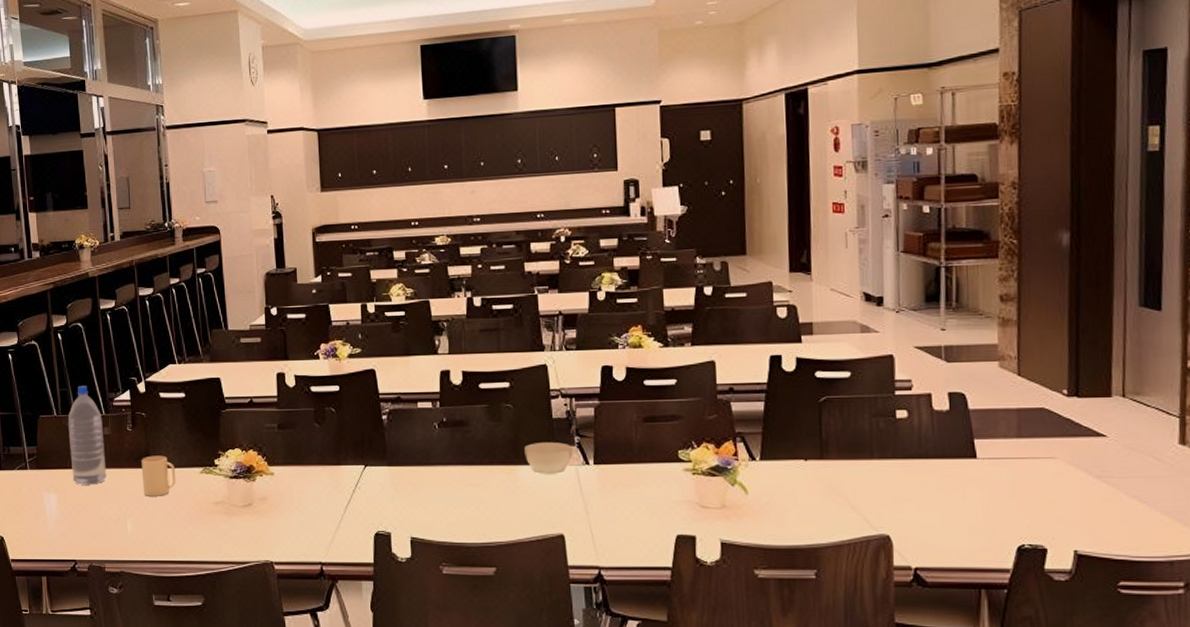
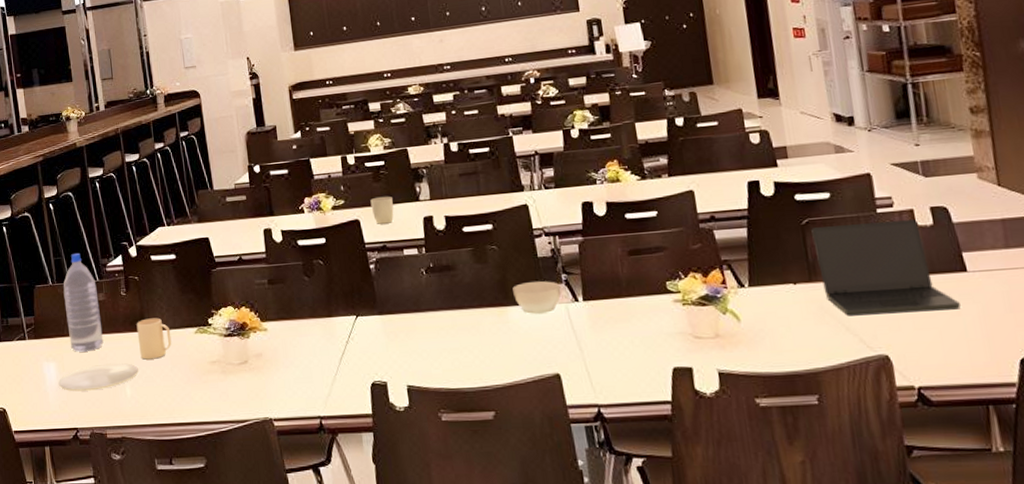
plate: none [58,498,142,524] -> present [58,362,139,392]
cup: none [388,347,411,375] -> present [370,196,394,224]
laptop: none [828,404,966,495] -> present [811,219,961,316]

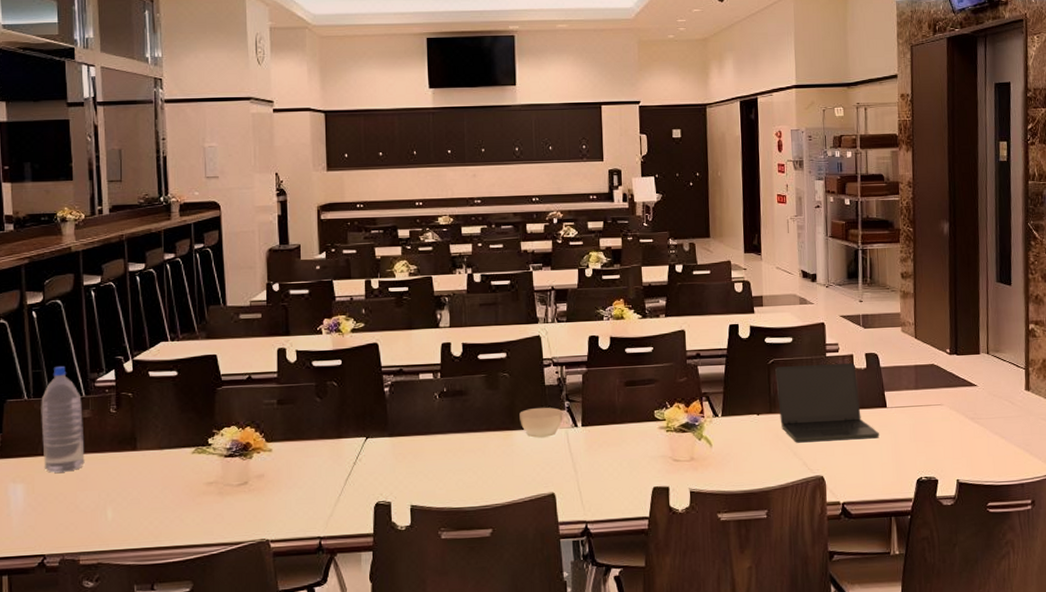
plate: present [58,362,139,392] -> none [25,484,125,516]
mug: present [136,318,172,360] -> none [125,437,165,481]
cup: present [370,196,394,224] -> none [391,321,413,349]

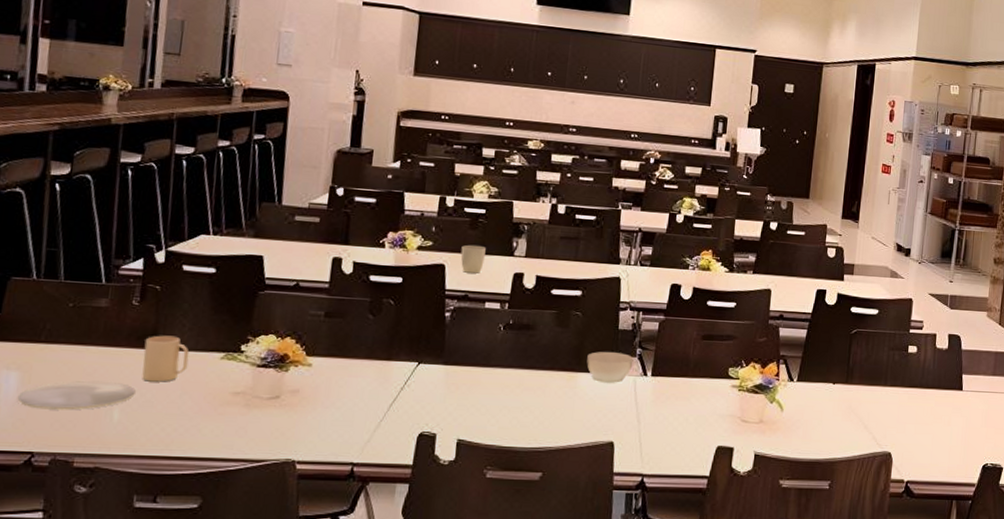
plate: none [25,484,125,516] -> present [17,380,137,410]
water bottle: present [41,365,85,473] -> none [45,247,101,364]
mug: none [125,437,165,481] -> present [142,335,190,382]
cup: none [391,321,413,349] -> present [460,244,486,274]
laptop: present [775,363,879,443] -> none [855,338,952,420]

